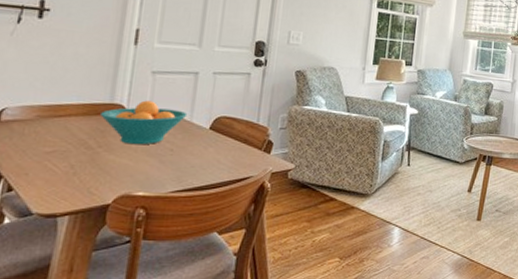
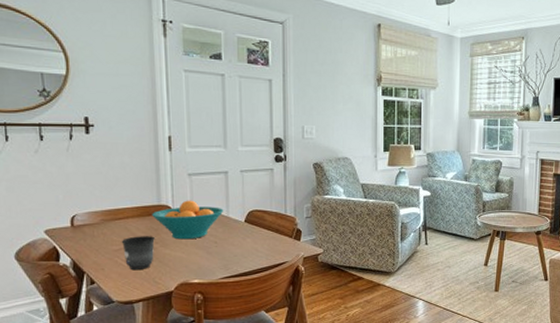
mug: none [56,137,99,178] -> present [121,236,155,271]

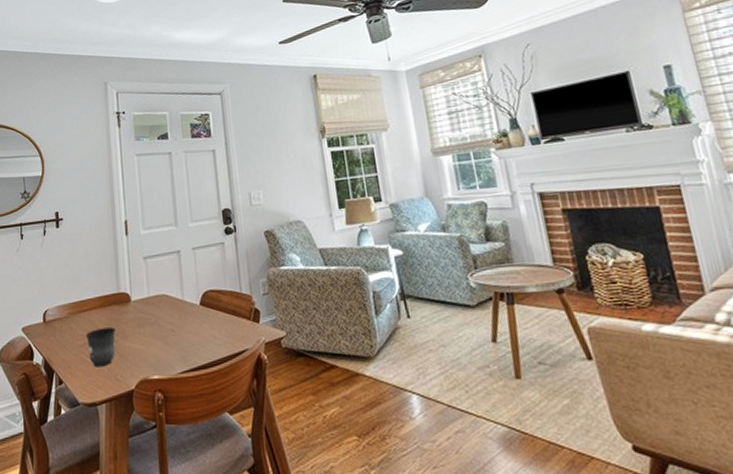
fruit bowl: present [152,200,224,240] -> none [112,285,179,330]

